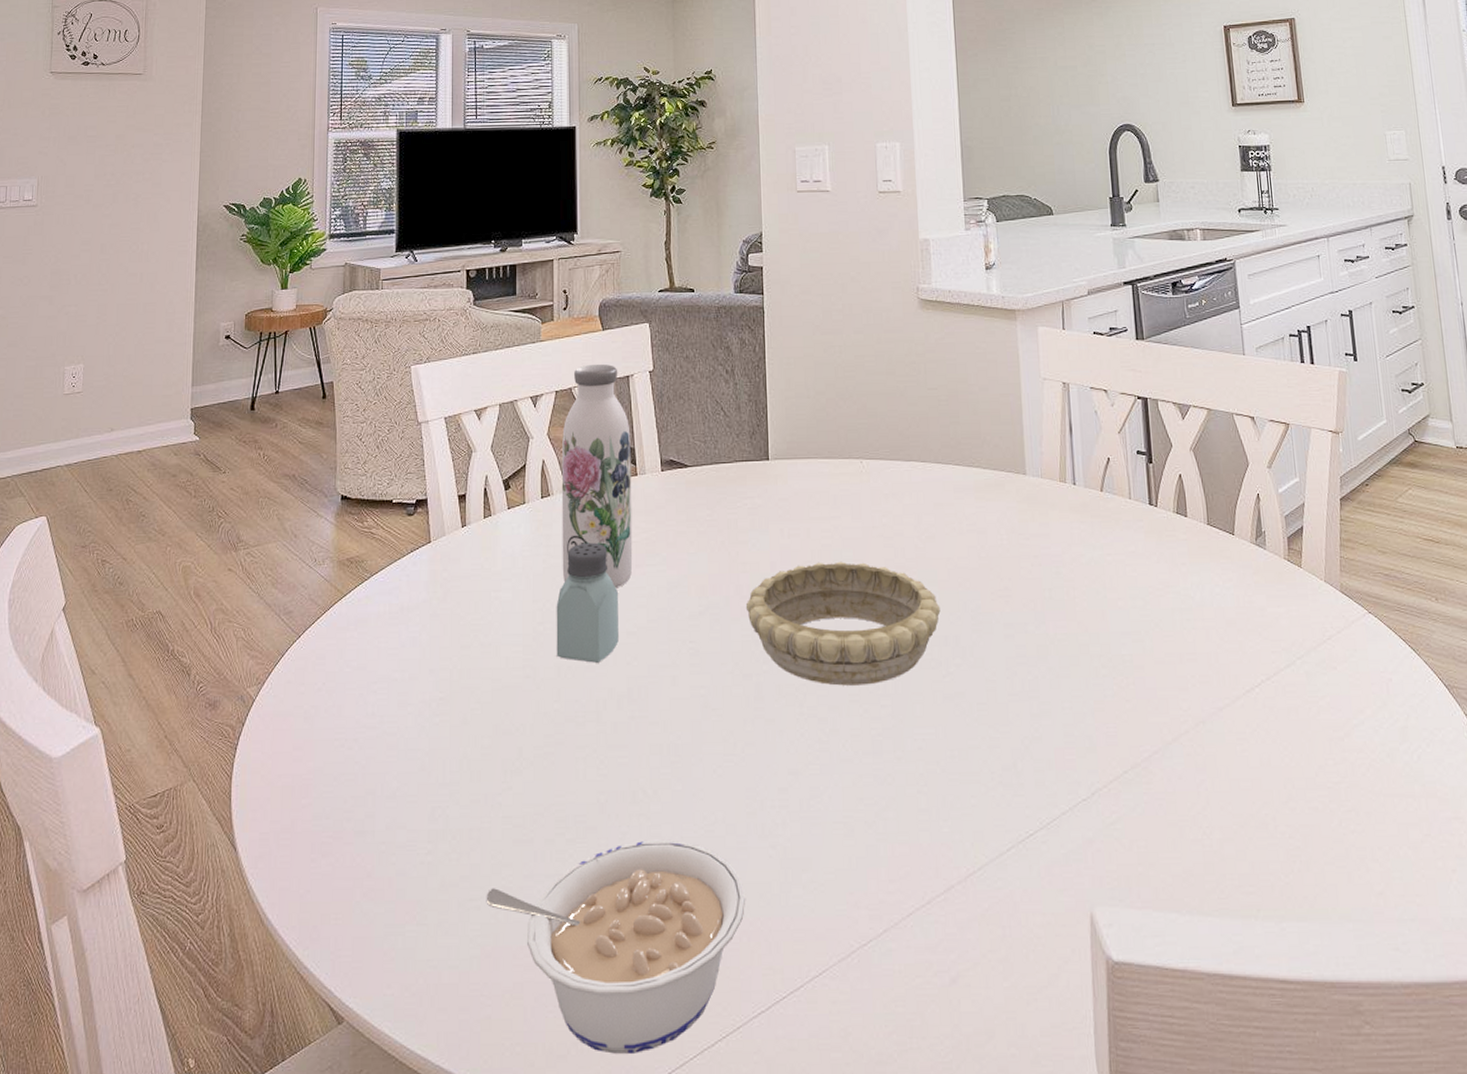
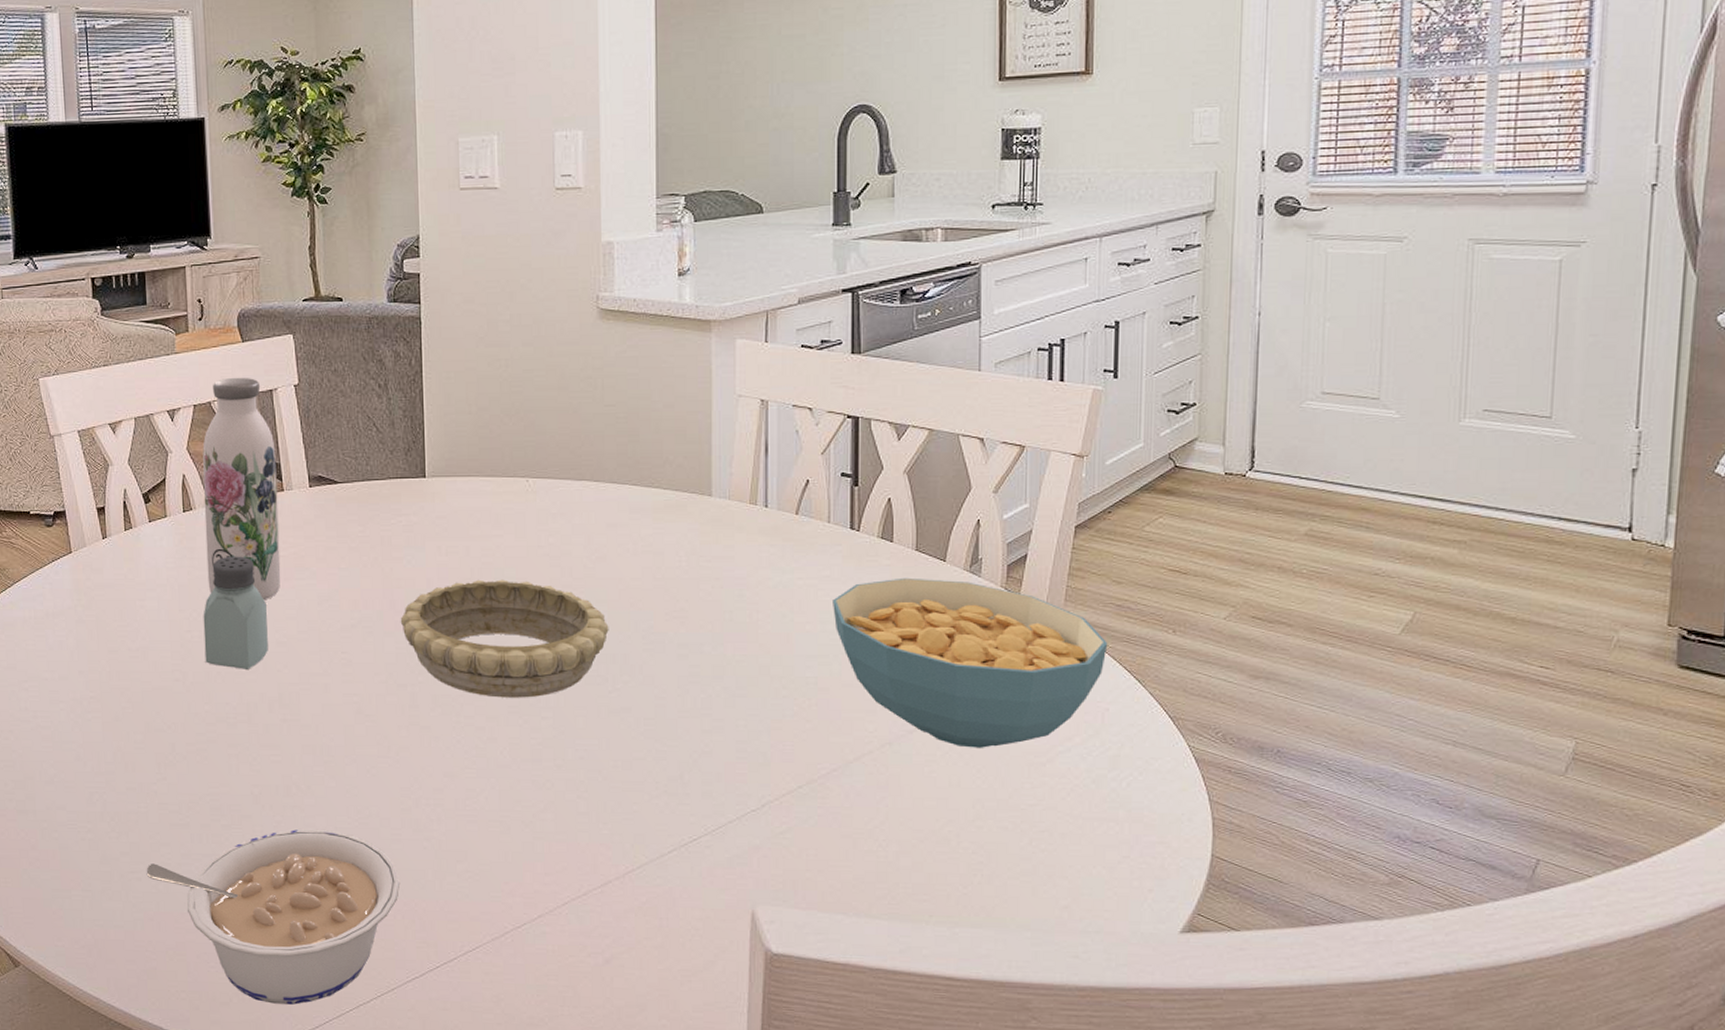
cereal bowl: none [1140,551,1383,724] -> present [833,577,1108,748]

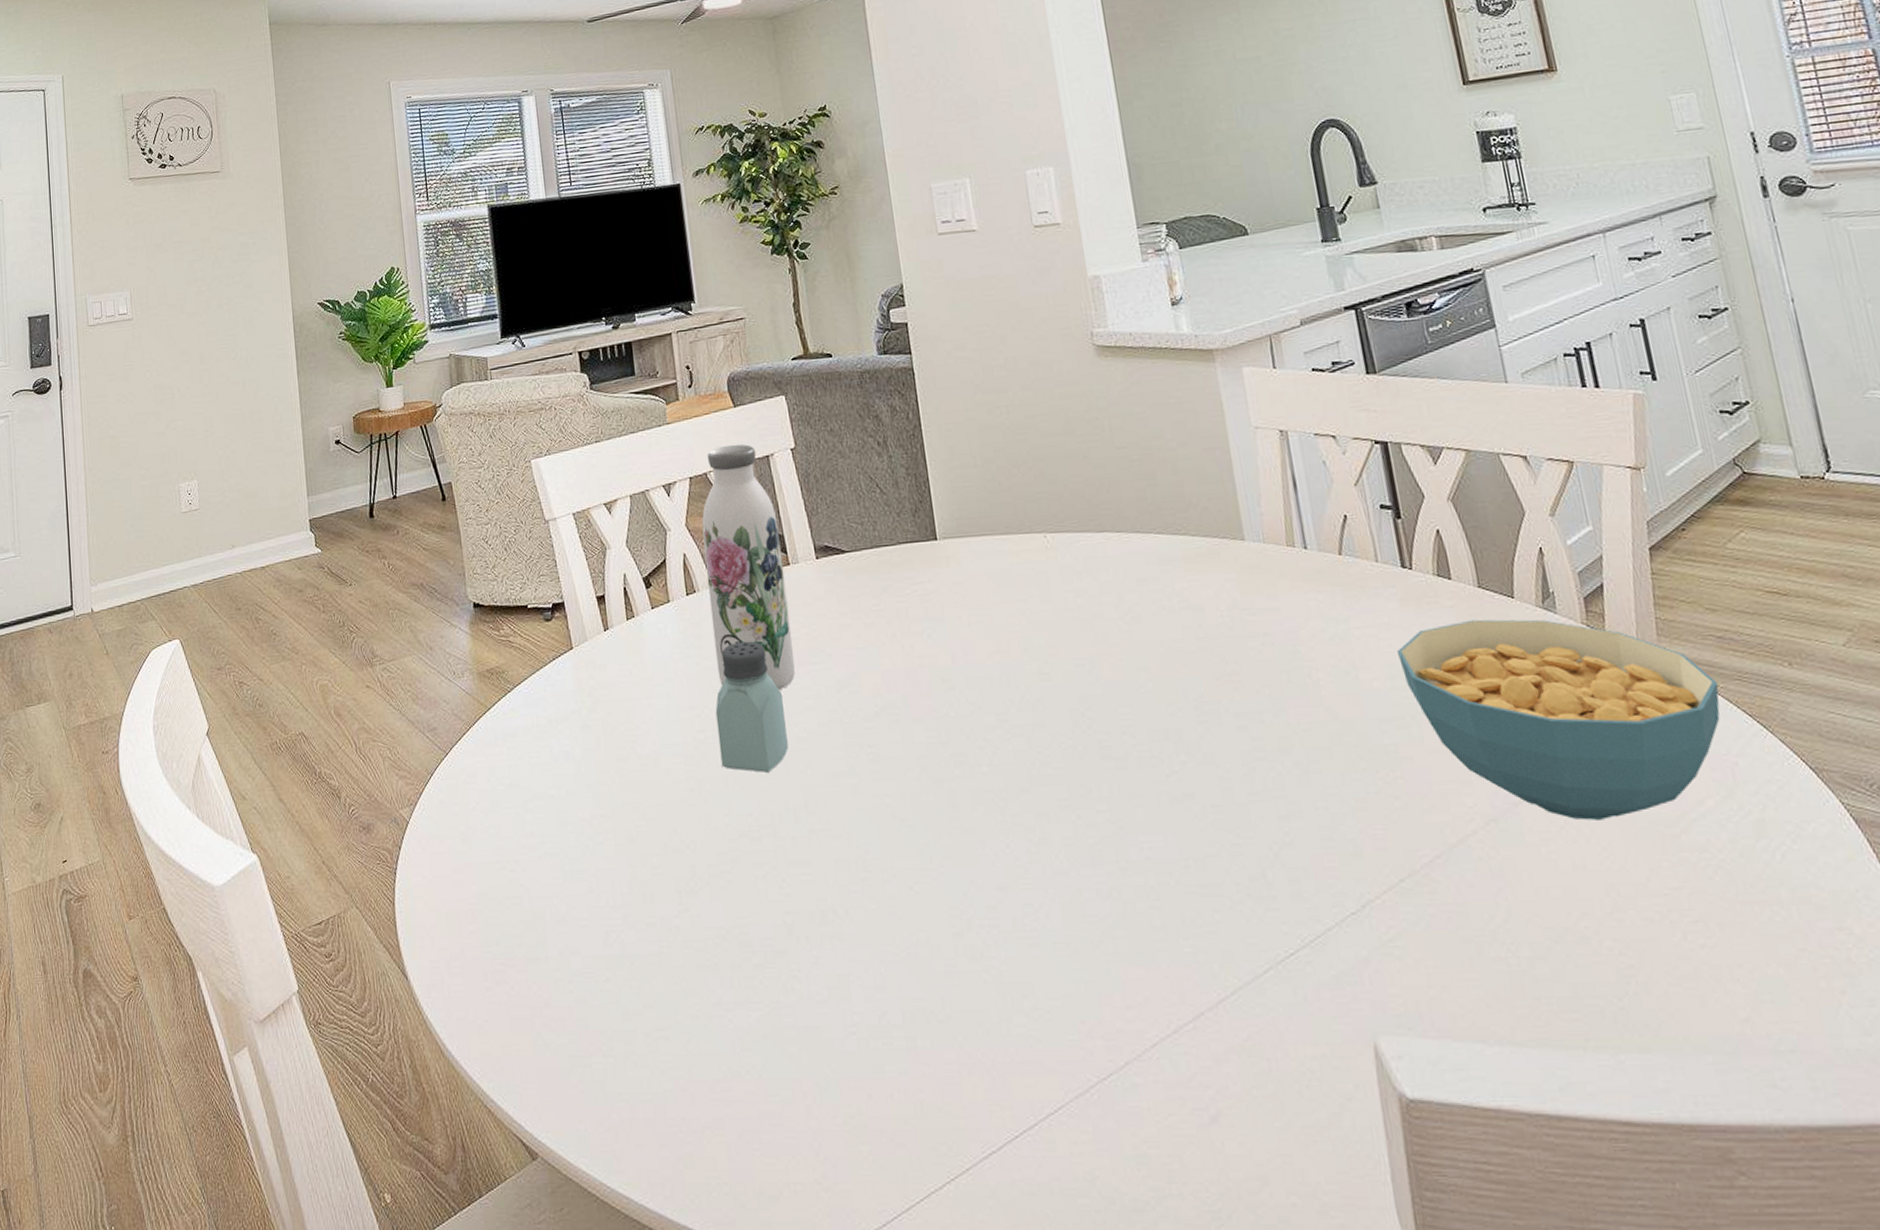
legume: present [146,829,401,1005] -> none [673,965,962,1196]
decorative bowl: present [400,579,609,698] -> none [927,649,1157,790]

